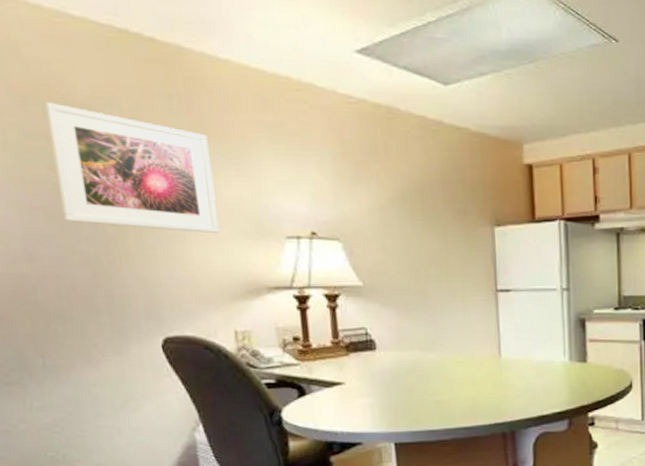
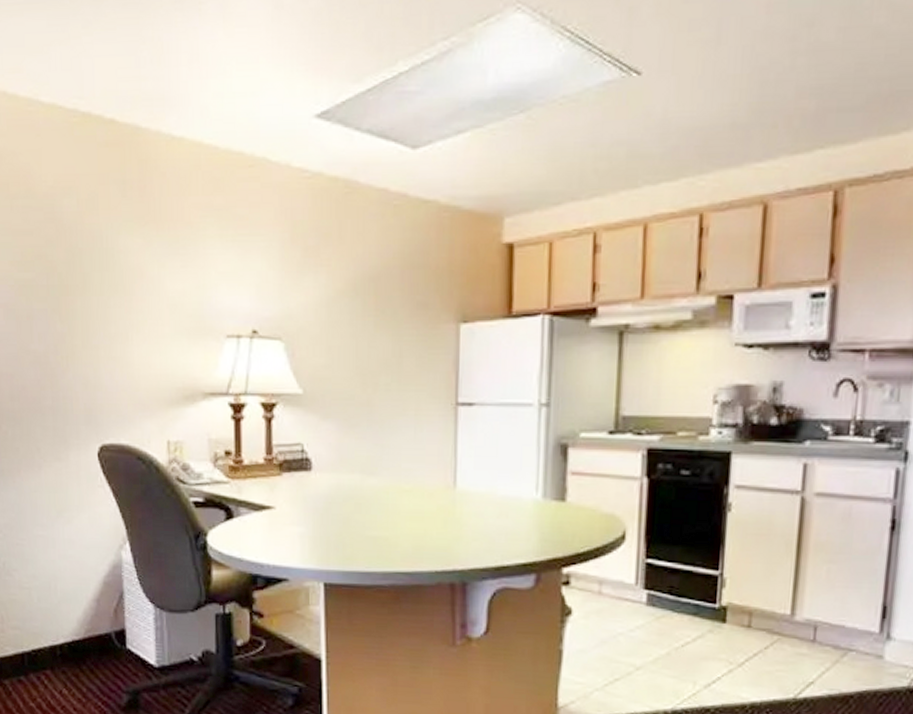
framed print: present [44,102,220,233] -> none [13,195,162,331]

